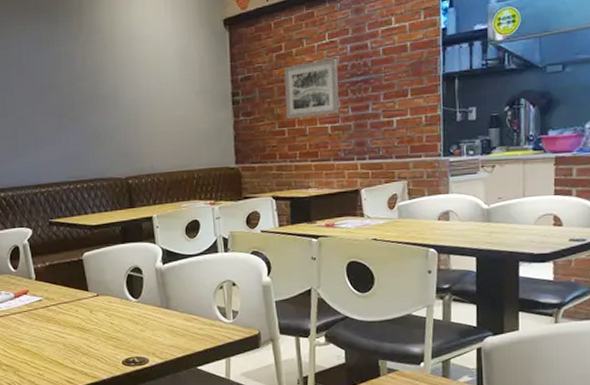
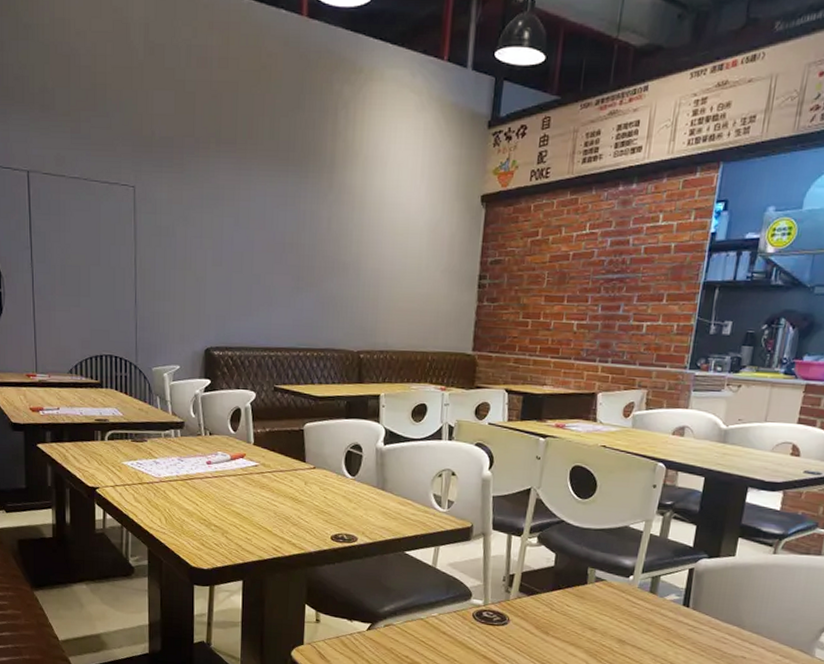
wall art: present [284,59,339,119] -> none [532,251,596,311]

